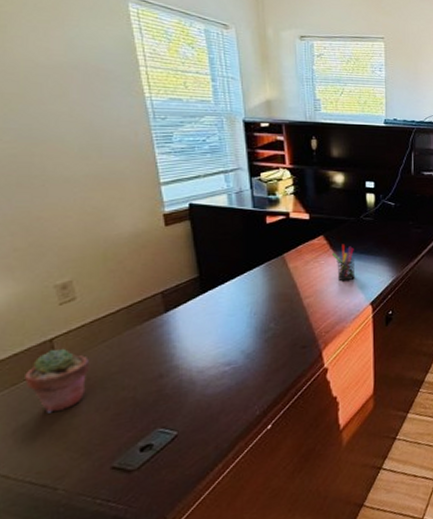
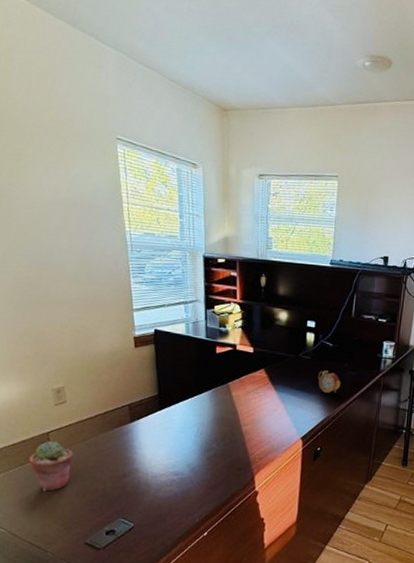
pen holder: present [332,244,355,281] -> none [271,379,291,414]
alarm clock: none [383,231,407,253] -> present [318,370,341,393]

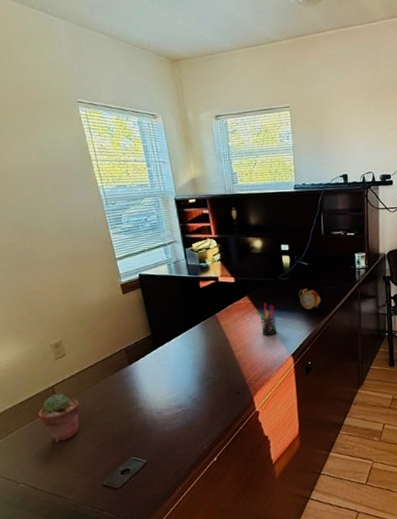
pen holder: none [271,379,291,414] -> present [256,302,277,336]

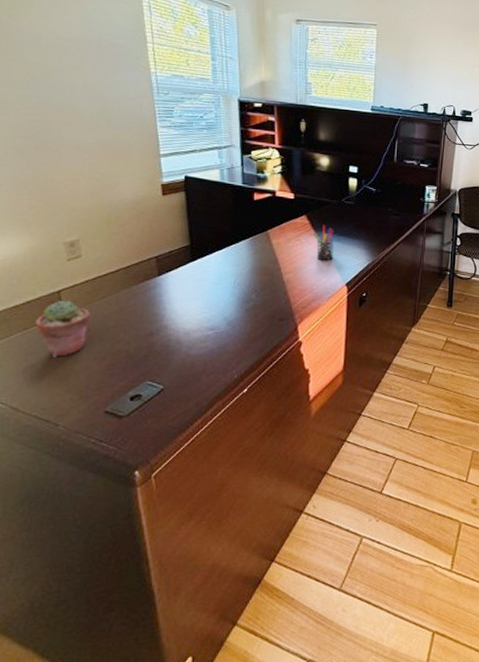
alarm clock: present [299,289,321,310] -> none [362,215,385,238]

